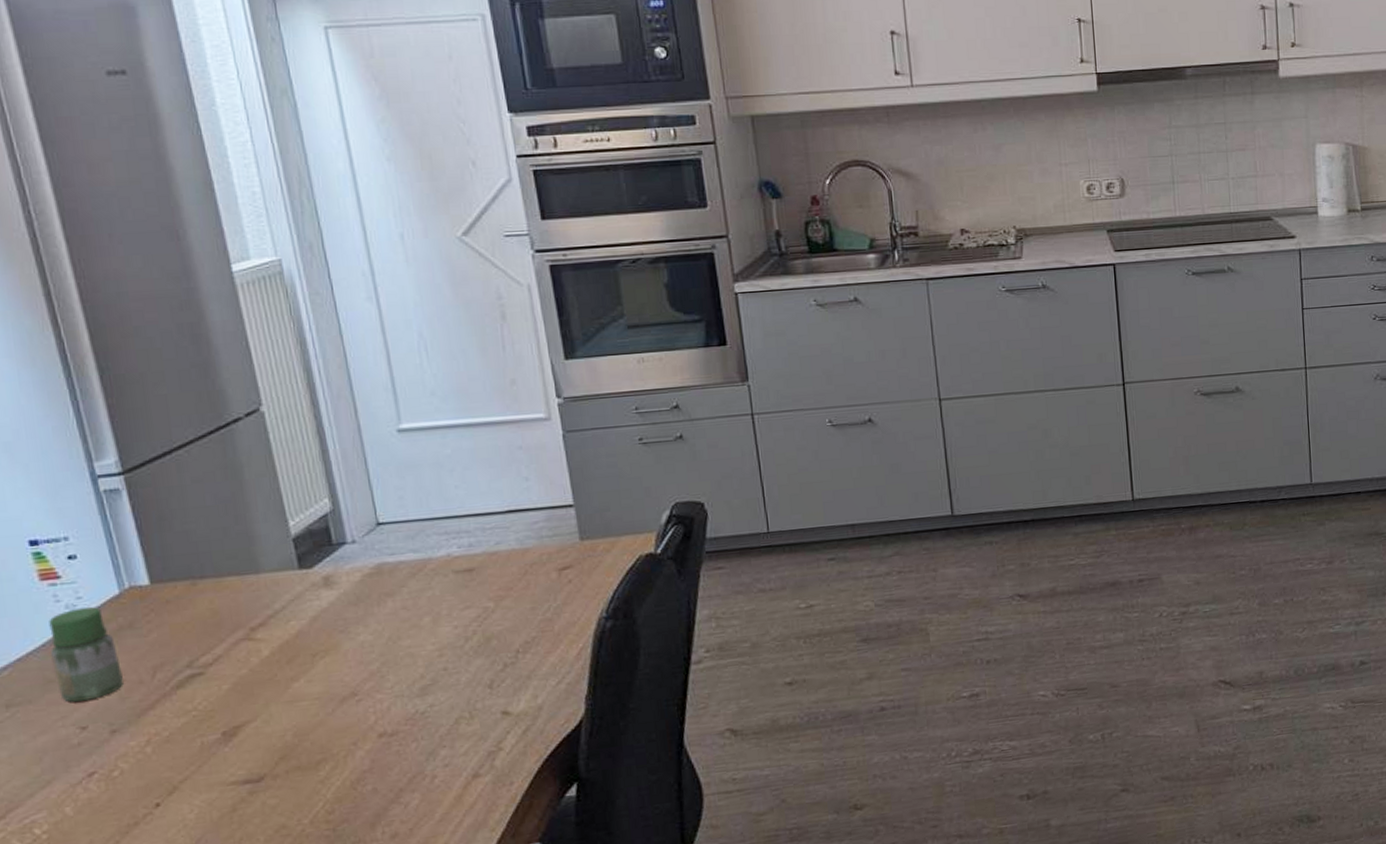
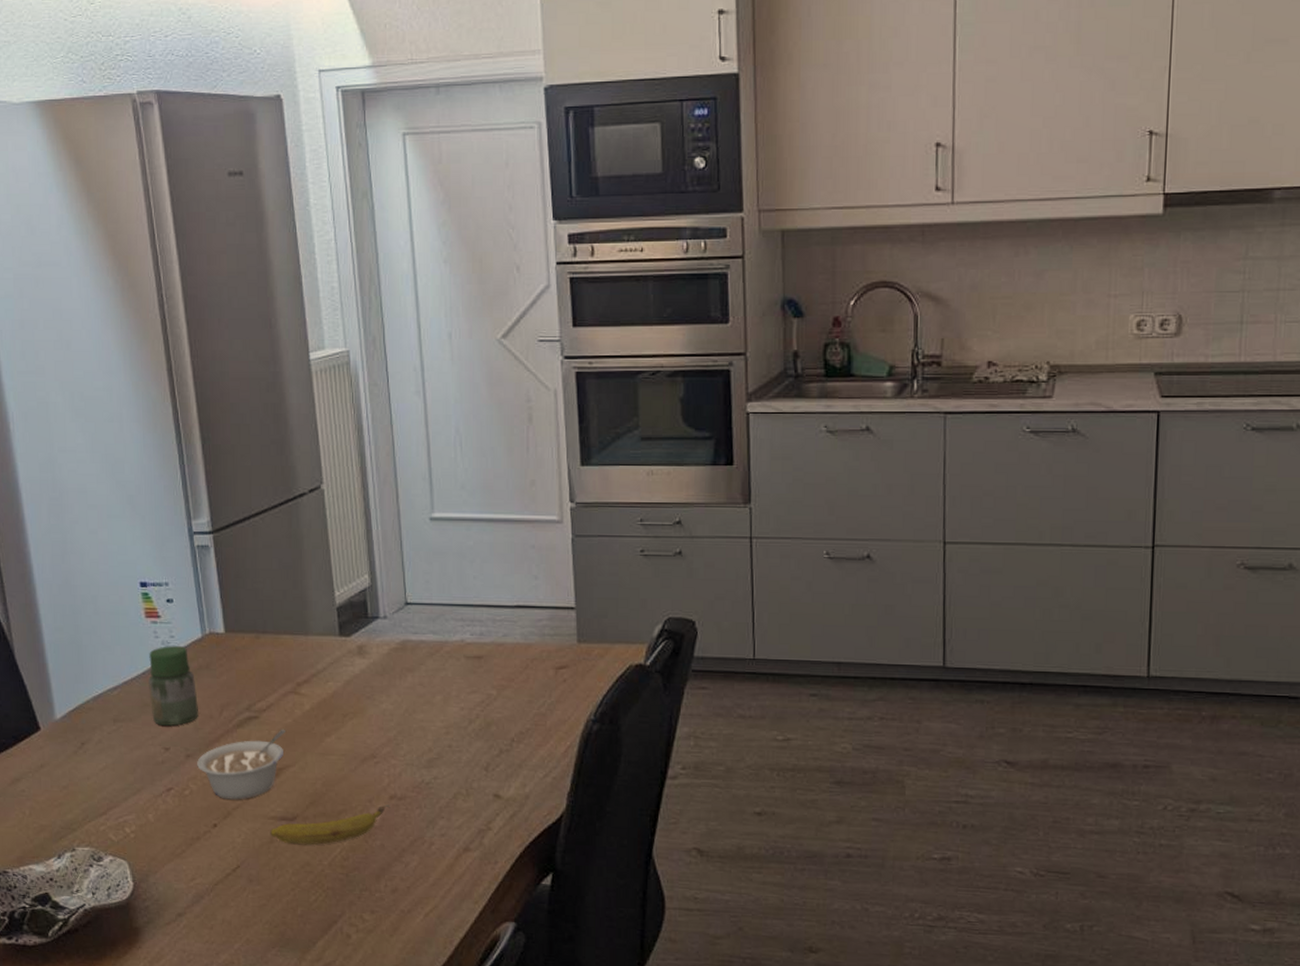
legume: none [126,682,242,773] -> present [197,730,287,800]
banana: none [230,742,381,809] -> present [269,803,391,845]

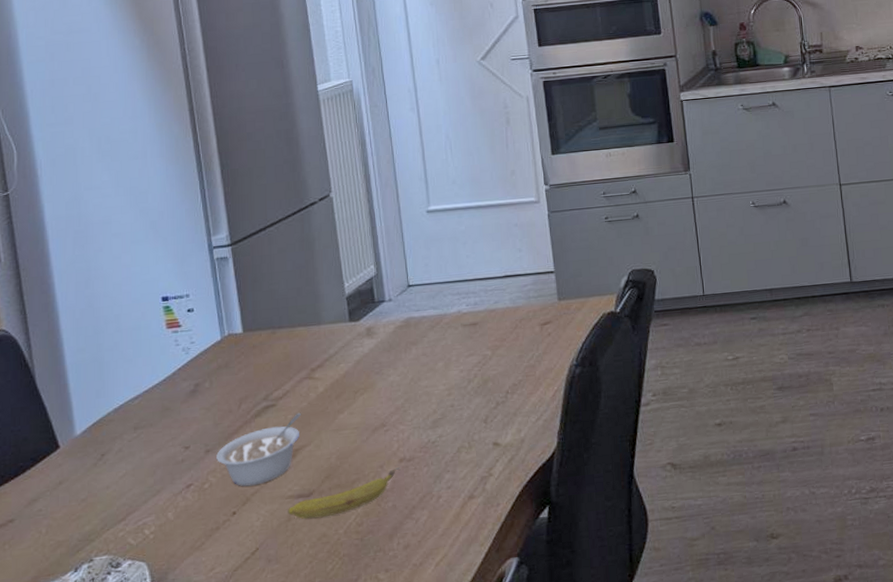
jar: present [147,646,198,726] -> none [168,350,218,426]

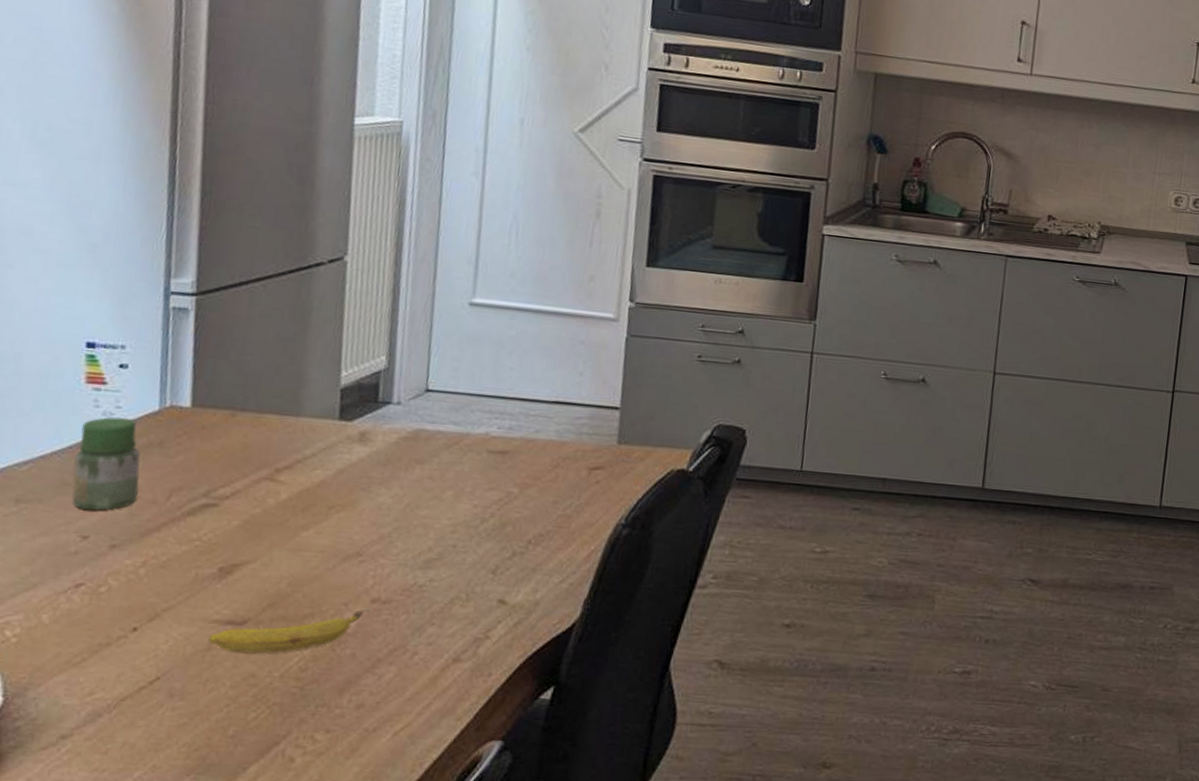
jar: none [168,350,218,426] -> present [71,417,141,511]
legume: present [216,413,302,487] -> none [123,520,252,600]

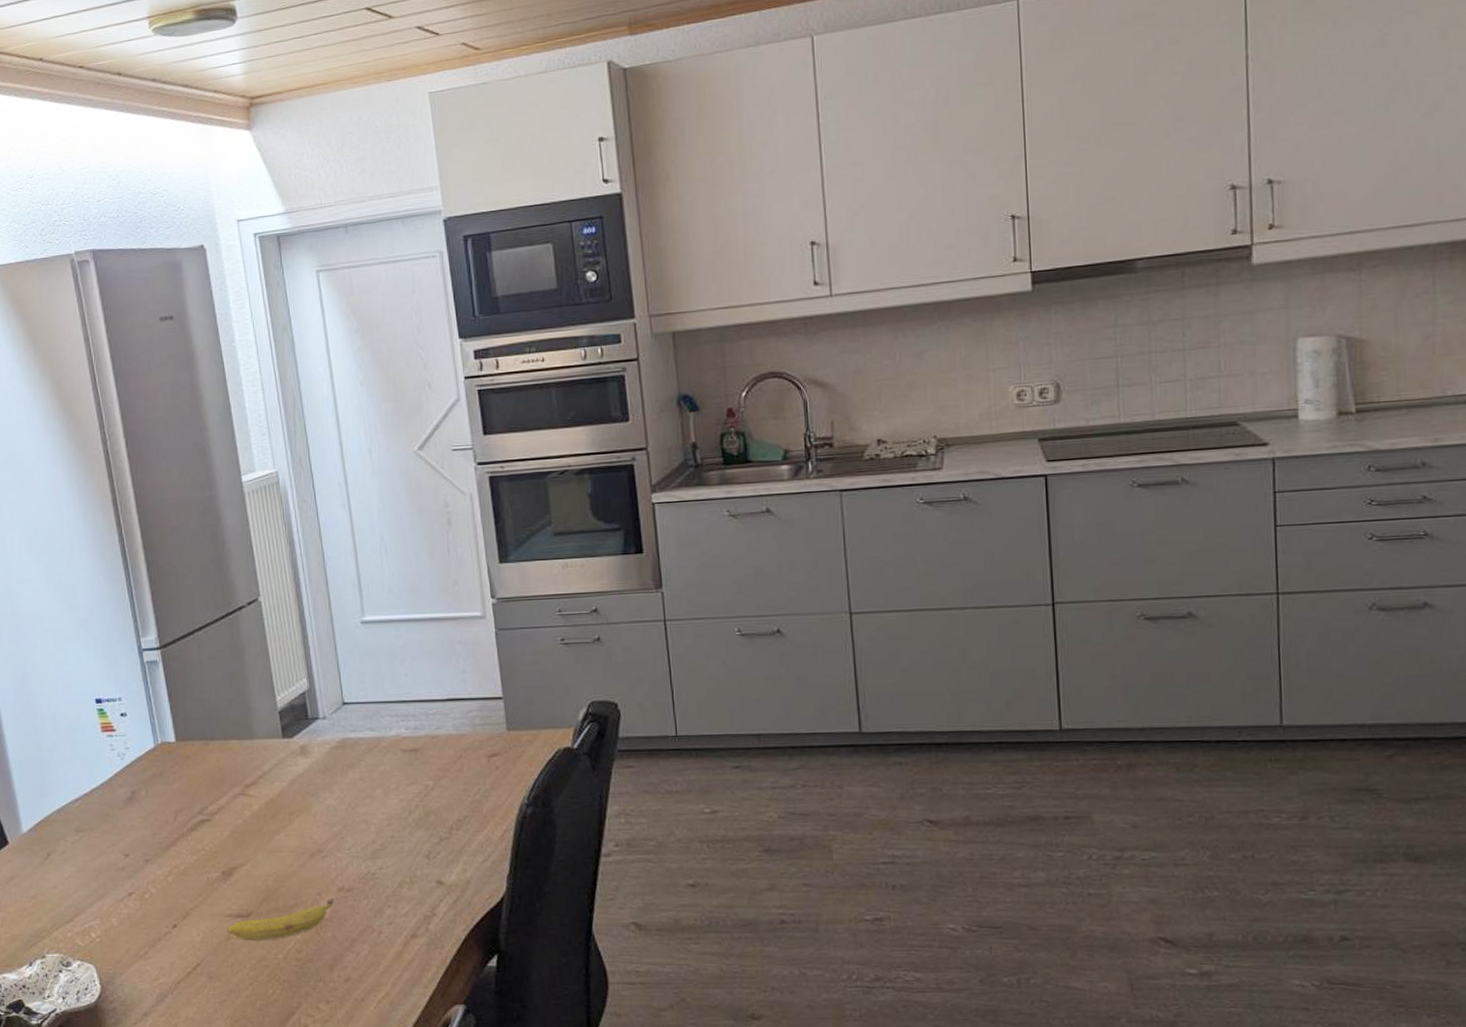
jar: present [71,417,141,511] -> none [106,757,155,833]

